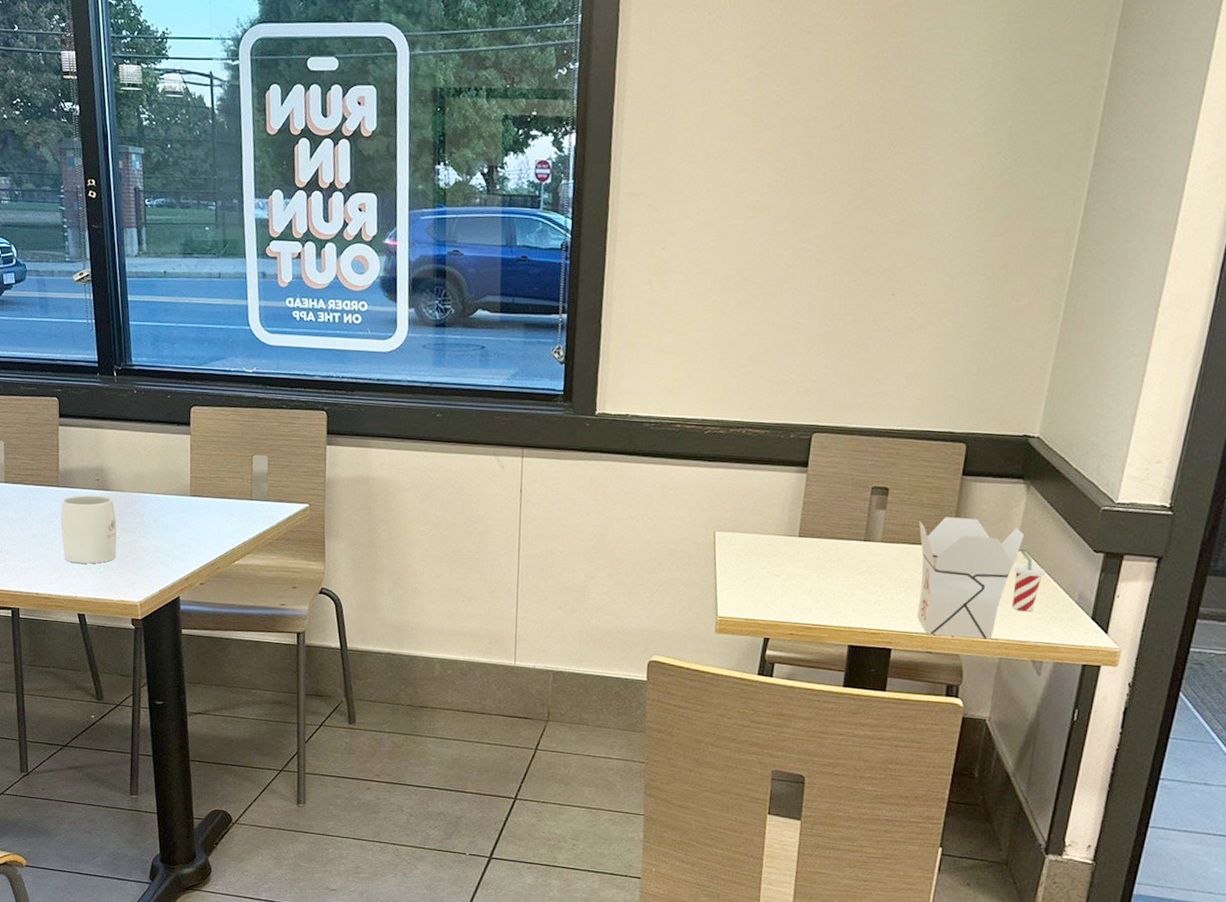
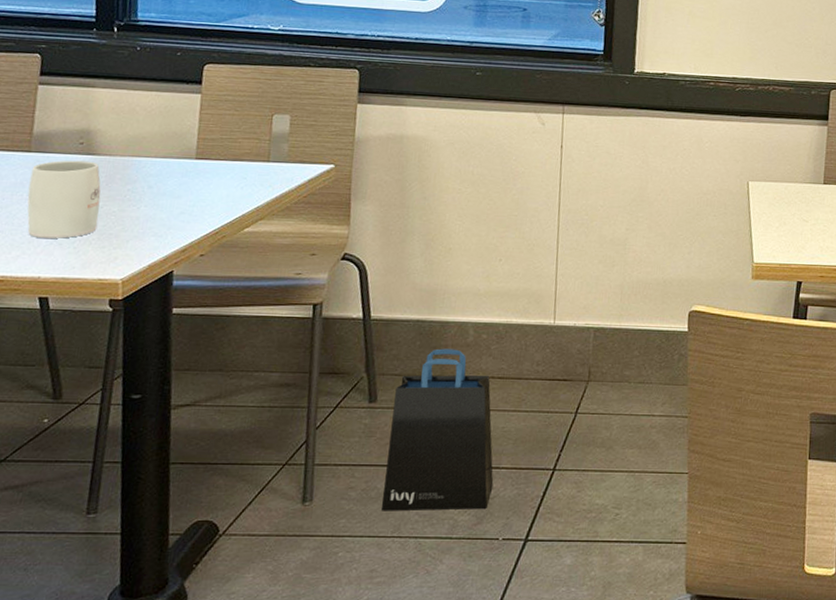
shopping bag: none [363,680,461,826] -> present [382,348,494,511]

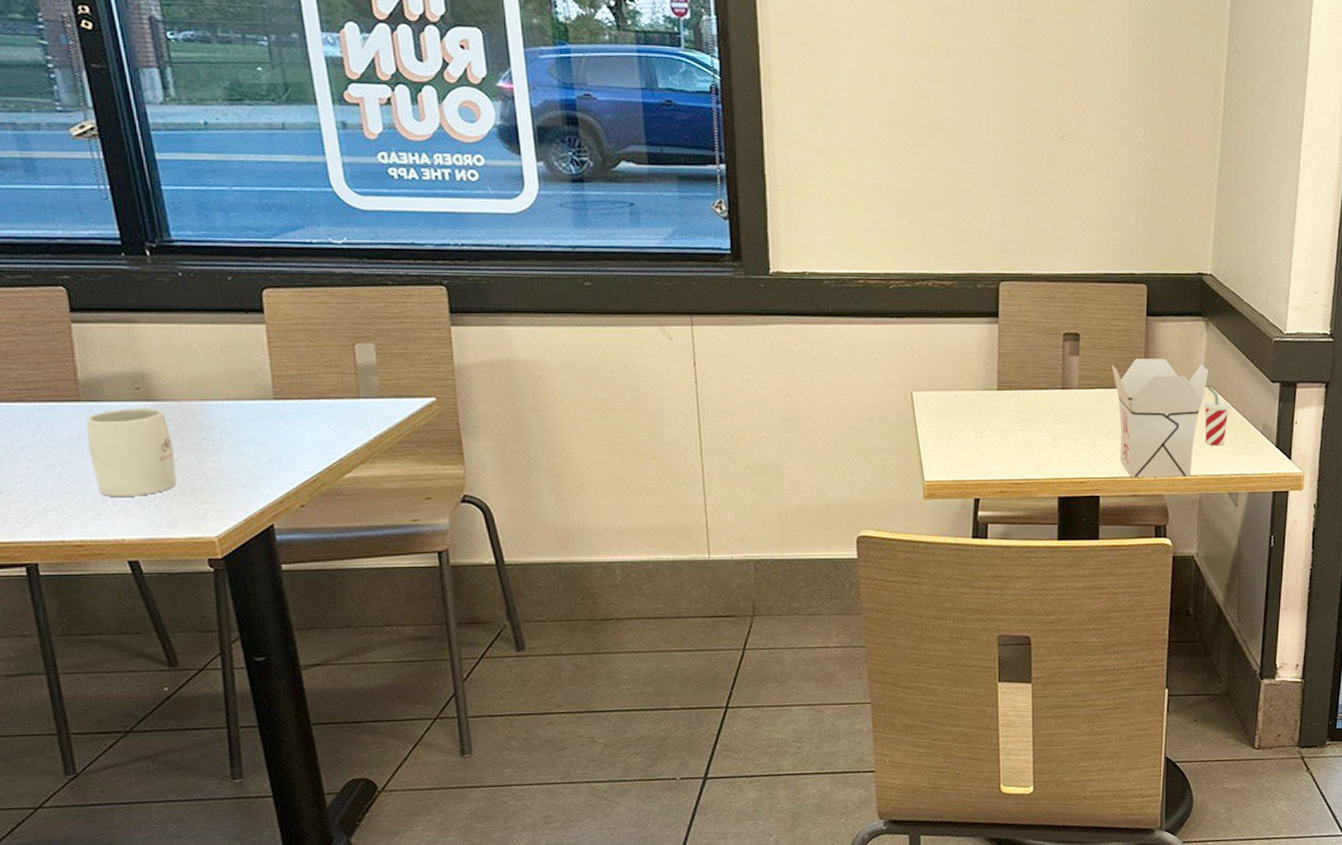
shopping bag: present [382,348,494,511] -> none [544,590,664,759]

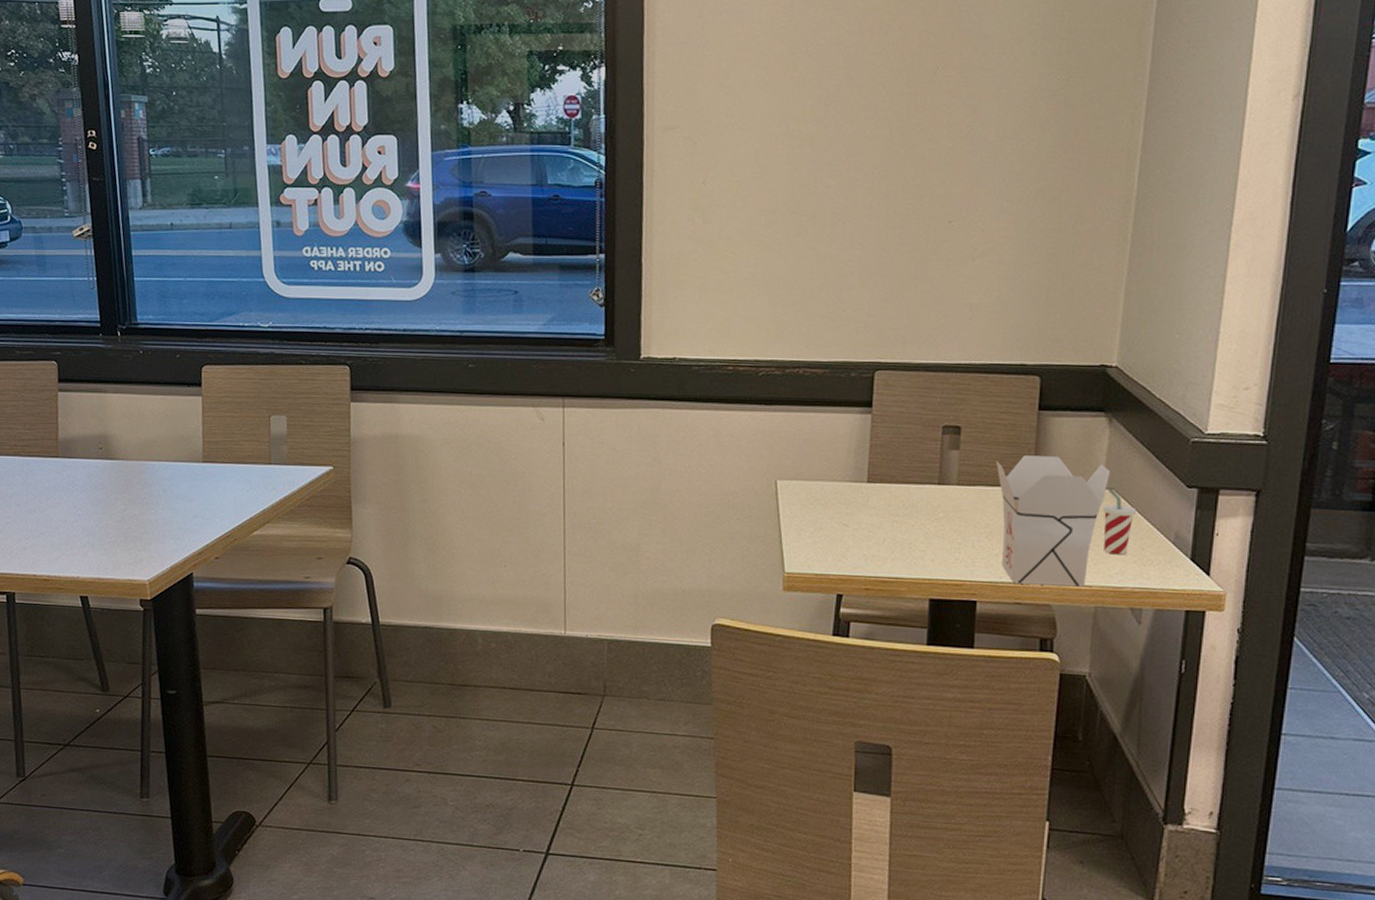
mug: present [86,408,177,496] -> none [60,464,123,541]

